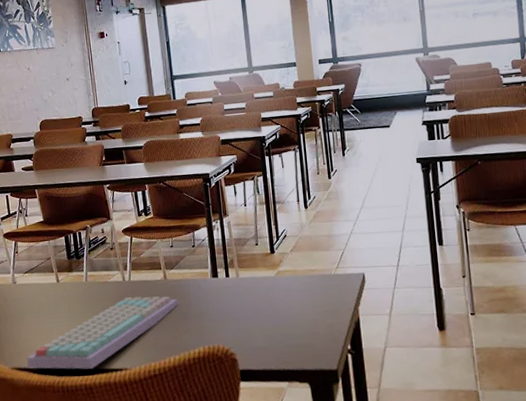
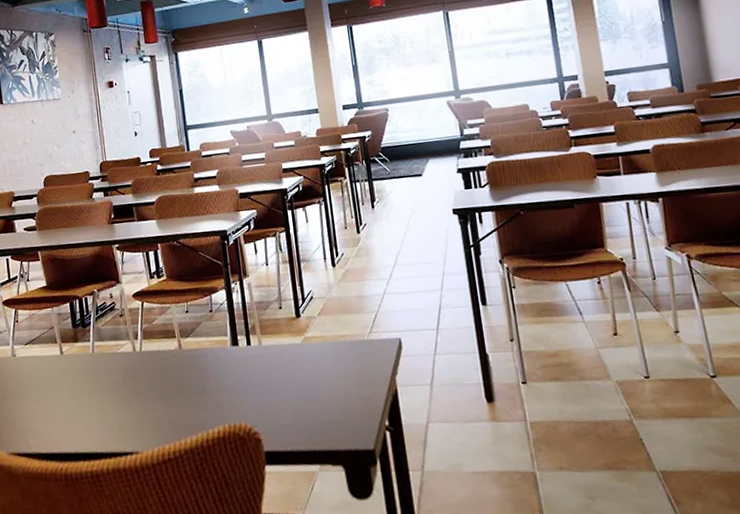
keyboard: present [26,295,179,369] -> none [26,367,196,454]

